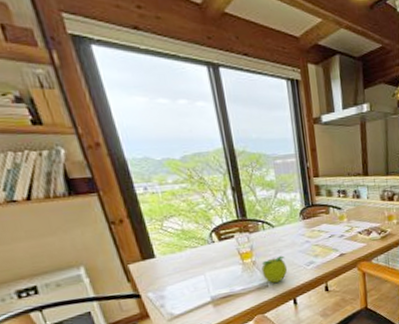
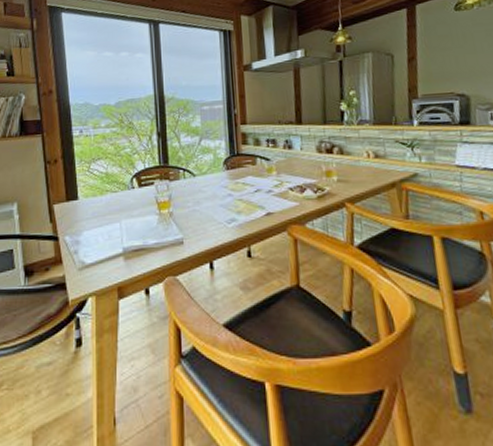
fruit: present [261,255,288,283] -> none [178,209,206,240]

